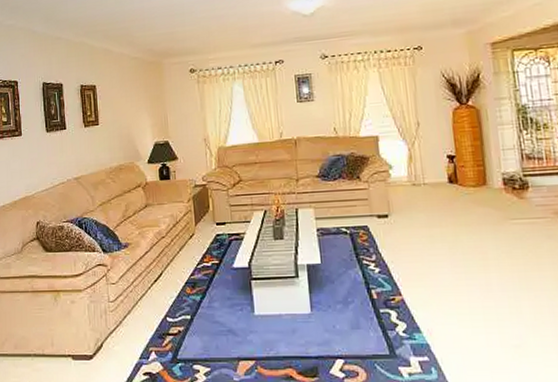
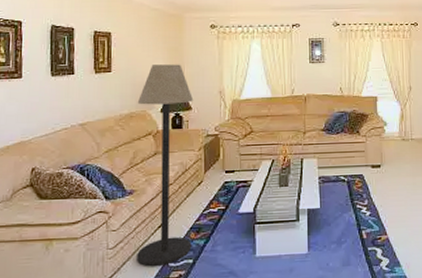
floor lamp: none [125,113,188,320] -> present [137,64,194,266]

